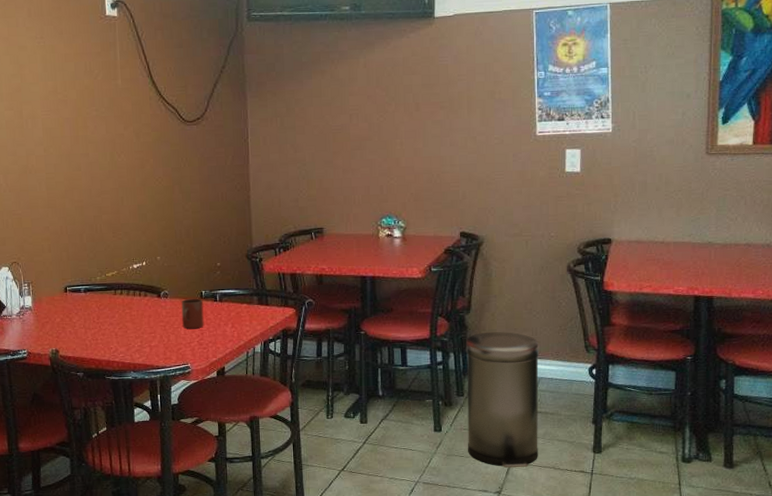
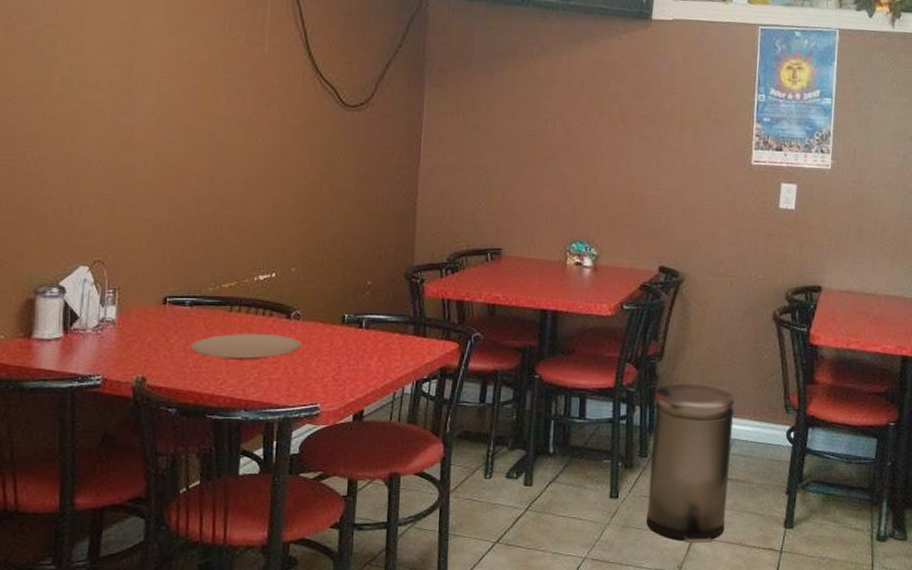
plate: none [88,310,172,333] -> present [190,333,302,360]
cup: present [181,298,204,329] -> none [315,322,345,361]

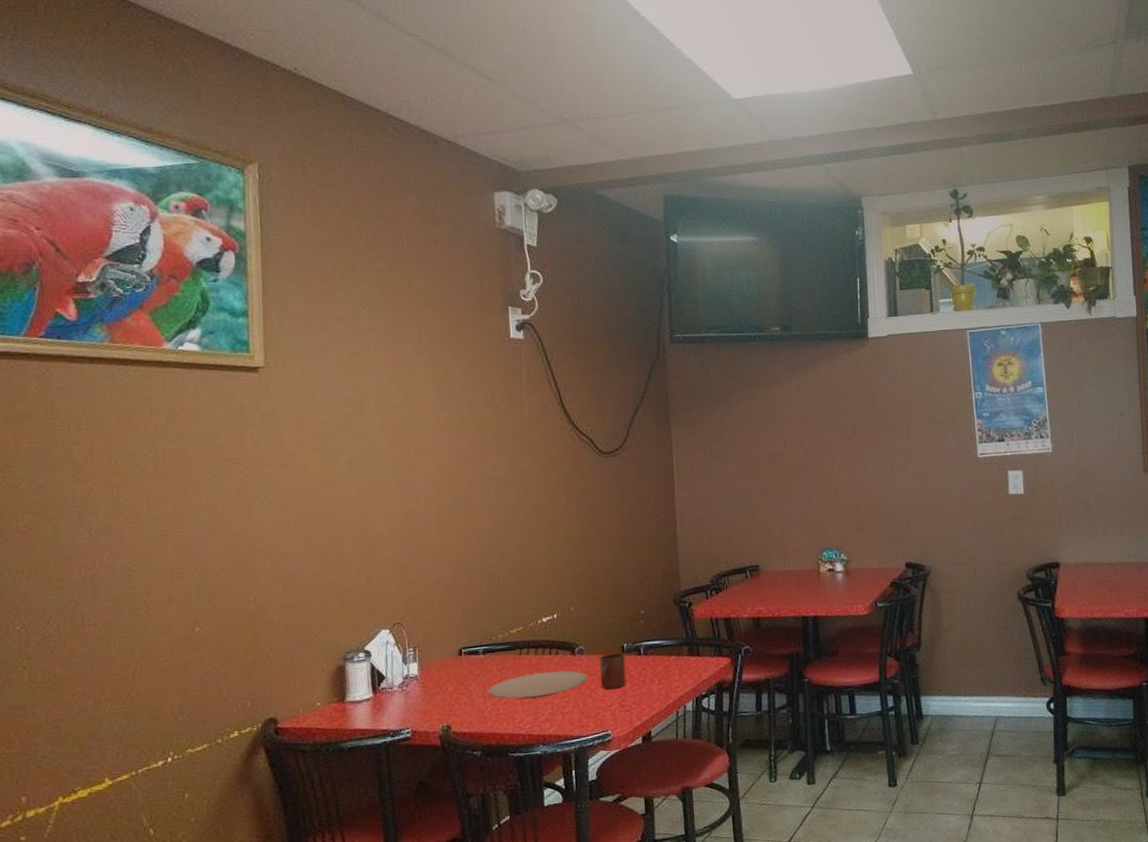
cup: none [315,322,345,361] -> present [599,652,627,690]
pedal bin: present [646,383,736,544] -> none [917,668,1001,822]

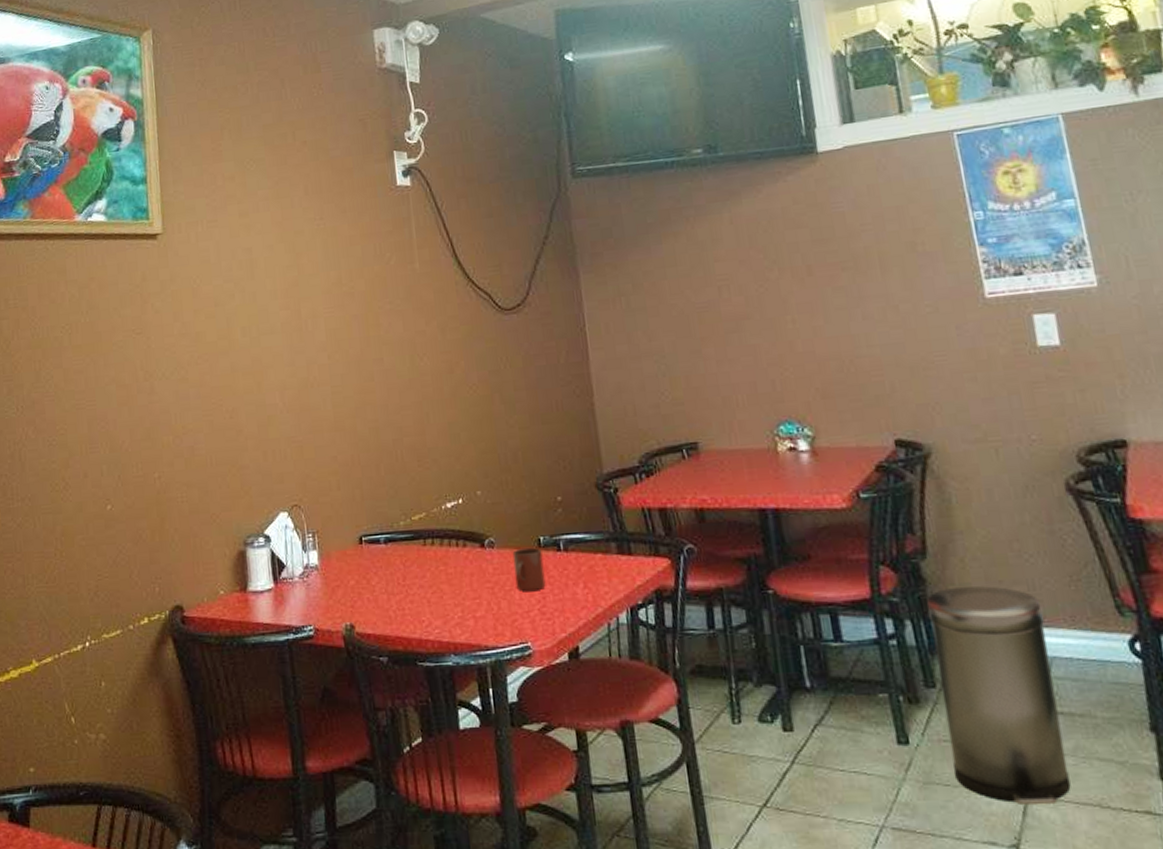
plate: present [488,670,588,700] -> none [391,566,502,599]
pedal bin: none [917,668,1001,822] -> present [926,586,1071,806]

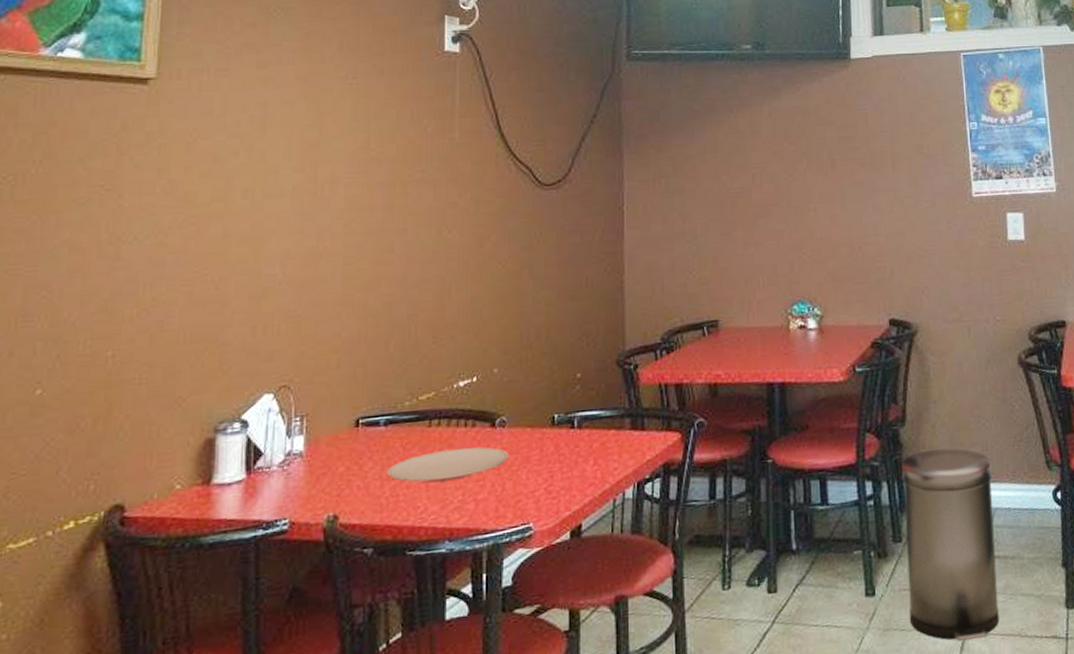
plate: none [391,566,502,599] -> present [387,447,510,483]
cup: present [512,547,546,592] -> none [524,425,555,472]

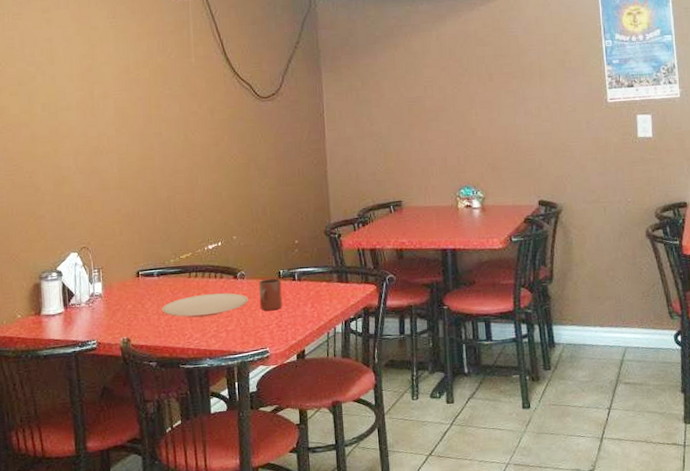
cup: none [524,425,555,472] -> present [258,278,283,311]
pedal bin: present [901,448,999,642] -> none [549,301,630,445]

